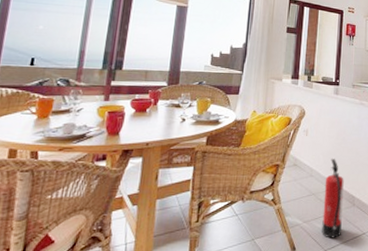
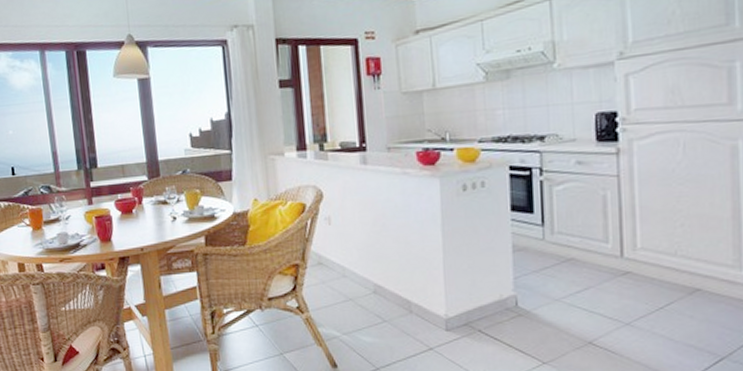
fire extinguisher: present [322,159,344,239] -> none [364,252,397,354]

